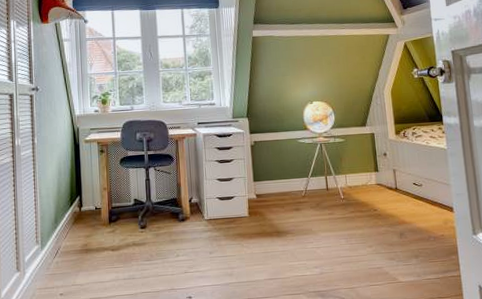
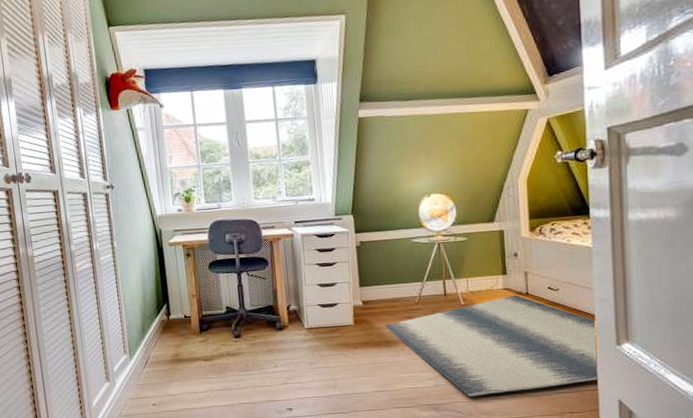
rug: none [276,190,462,284] -> present [385,295,600,397]

